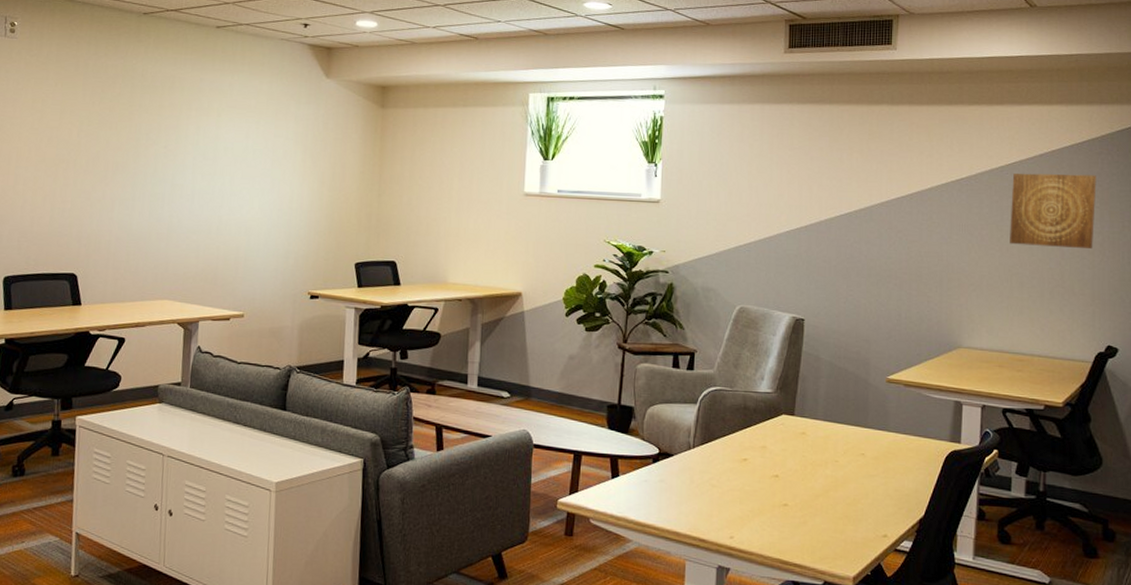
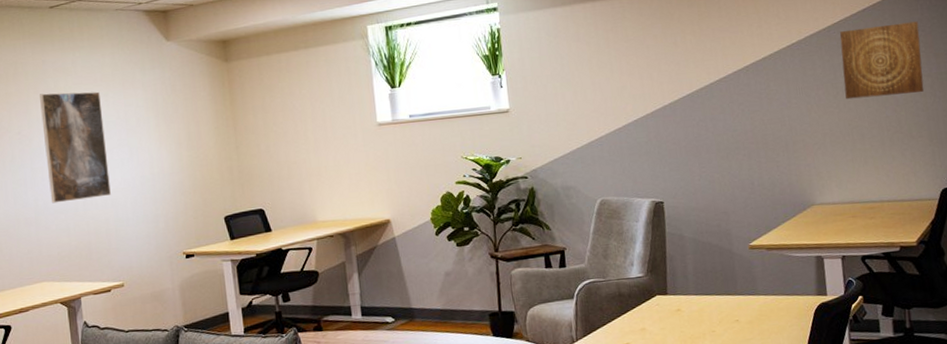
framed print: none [185,111,252,224] -> present [40,91,111,204]

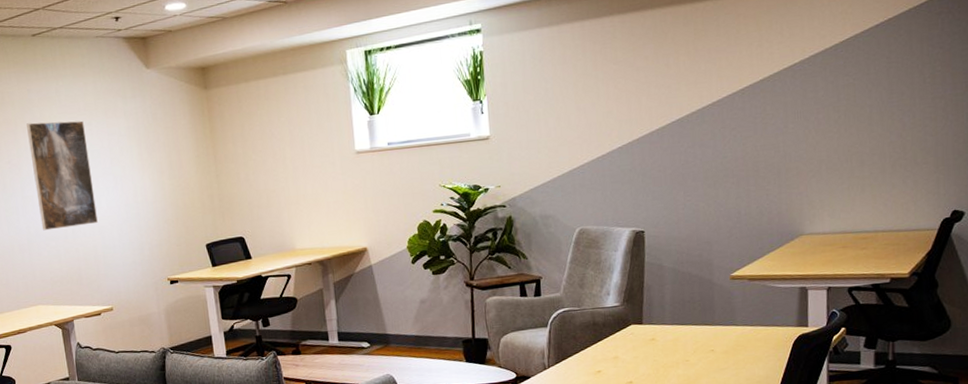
wall art: present [839,21,924,100] -> none [847,37,937,124]

